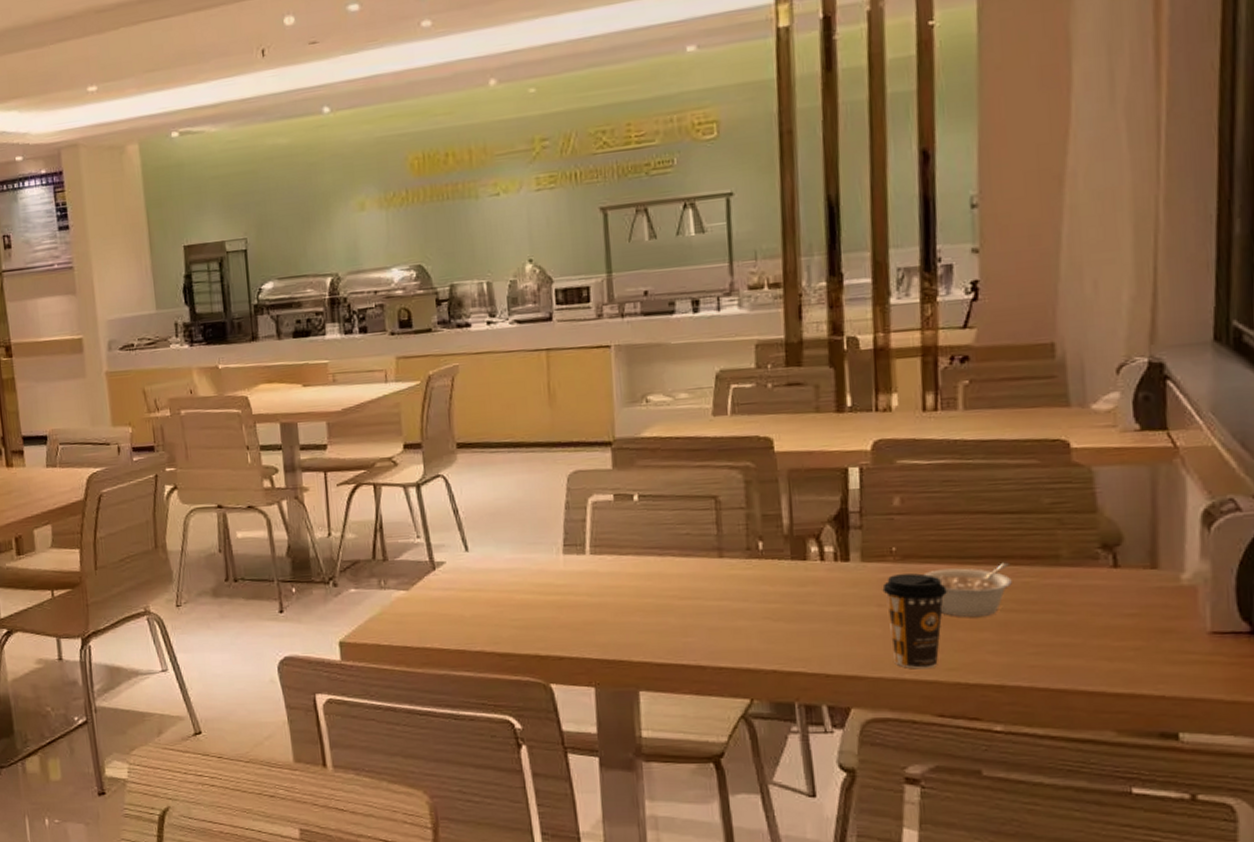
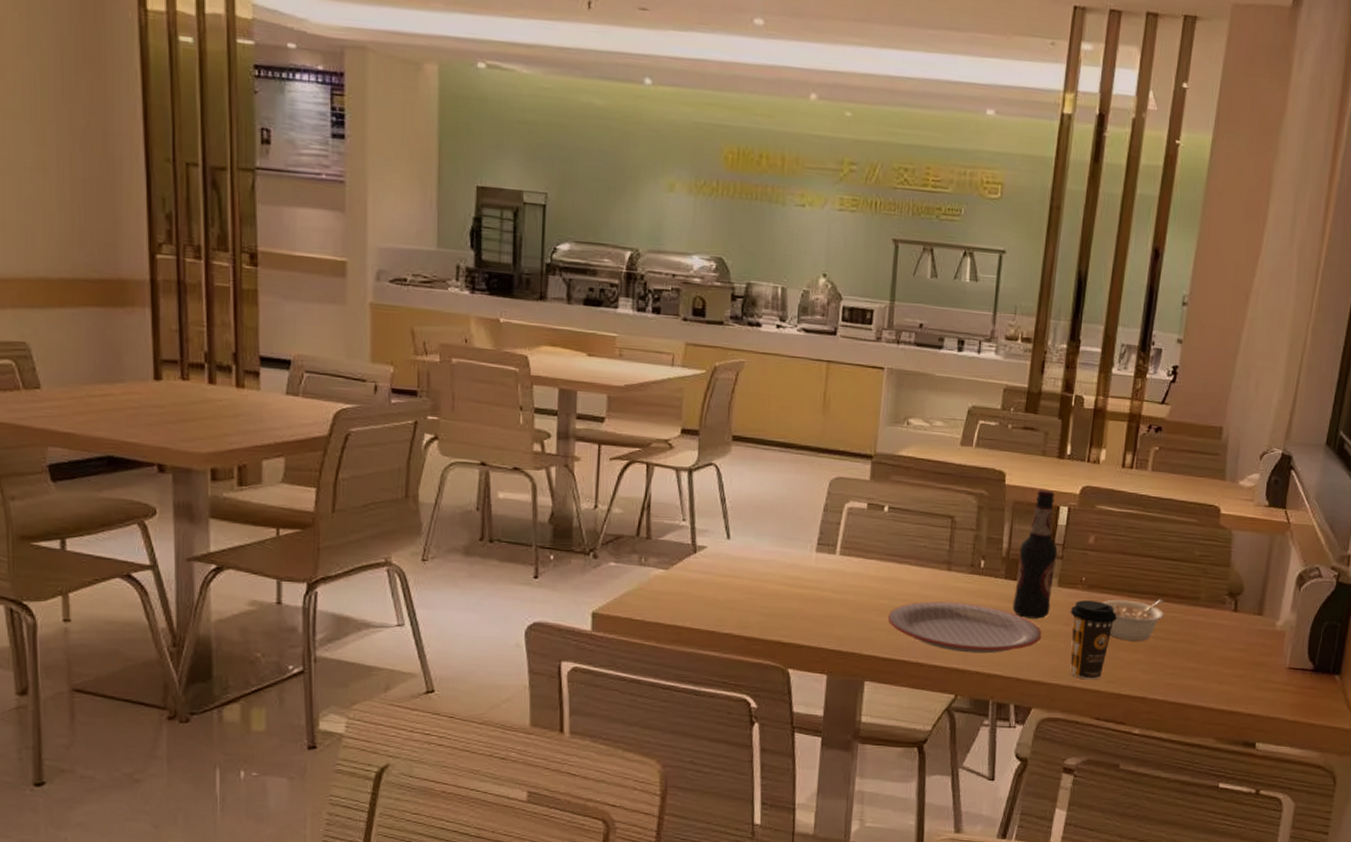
plate: none [655,592,850,650] -> present [887,601,1042,654]
bottle: none [804,451,856,603] -> present [1012,490,1058,619]

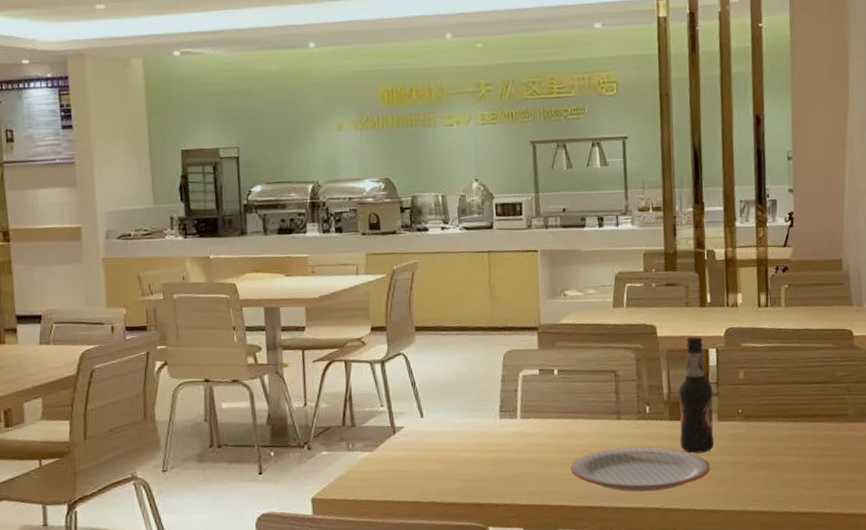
coffee cup: present [1070,600,1117,680] -> none [733,429,776,503]
legume: present [1102,599,1165,641] -> none [760,419,818,462]

